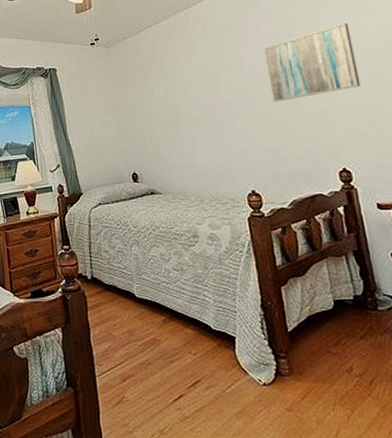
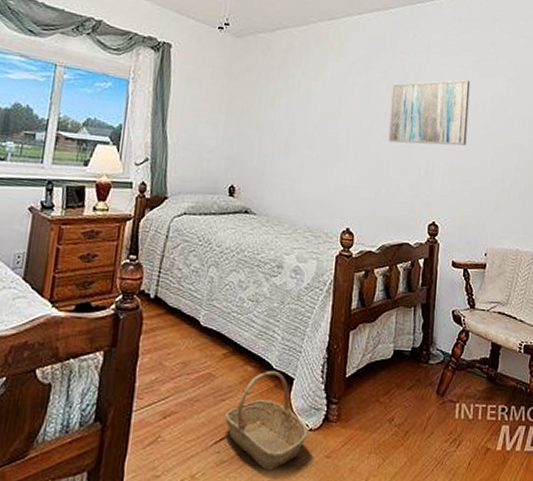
basket: none [177,332,263,424] -> present [224,371,309,470]

